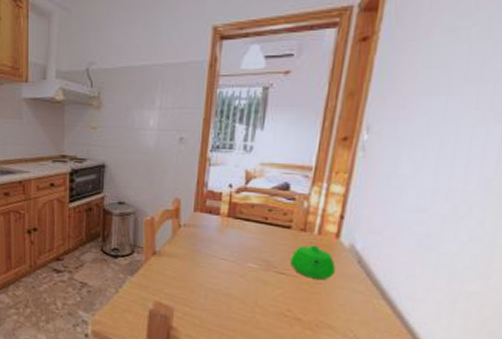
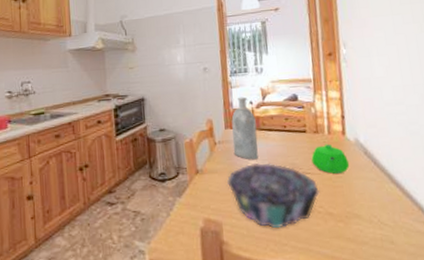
decorative bowl: none [186,253,292,325] -> present [227,162,320,229]
bottle: none [199,177,232,250] -> present [231,96,258,160]

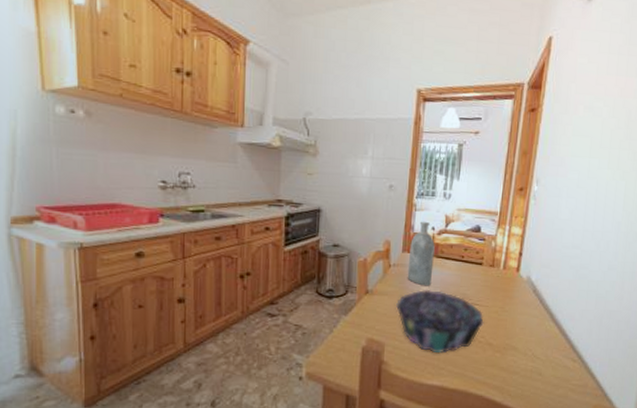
teapot: present [311,144,350,174] -> none [482,278,518,308]

